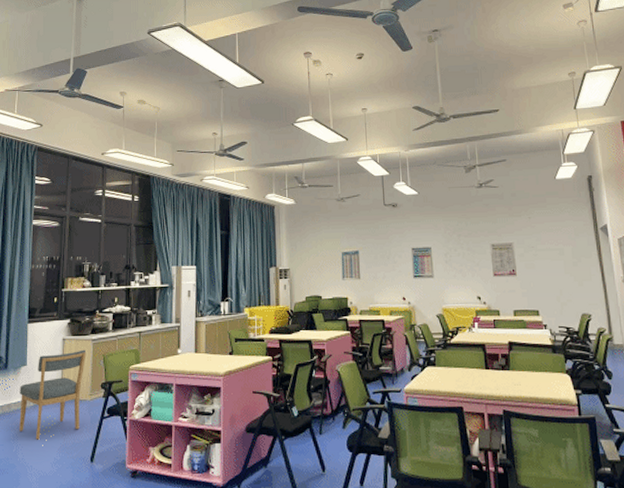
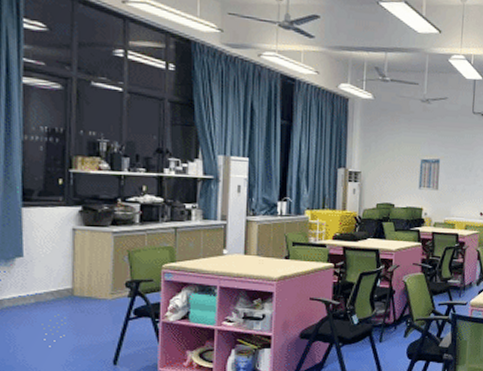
chair: present [19,349,87,440] -> none [15,242,106,340]

